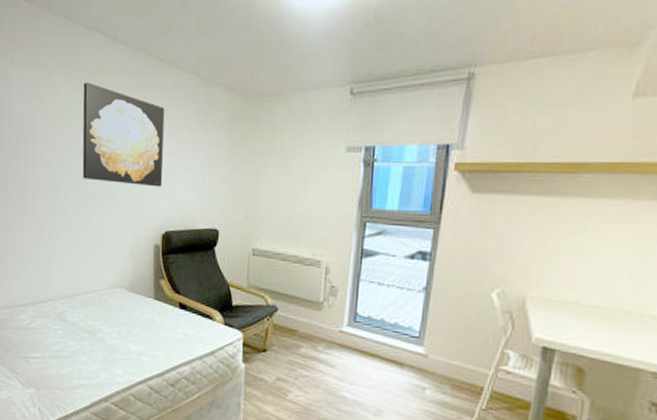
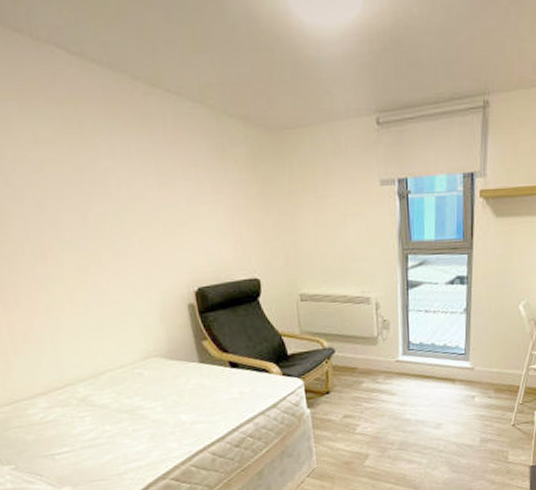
wall art: present [82,82,165,187] -> none [50,113,184,239]

